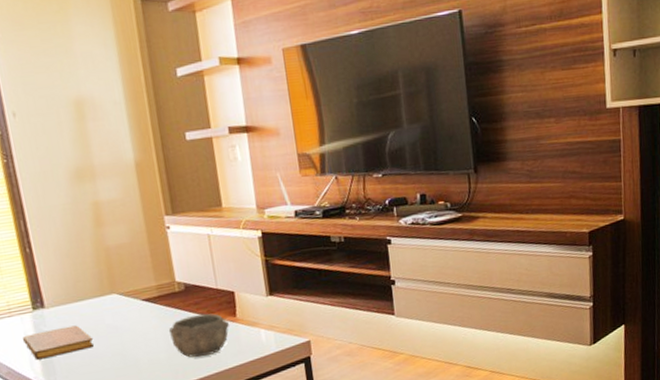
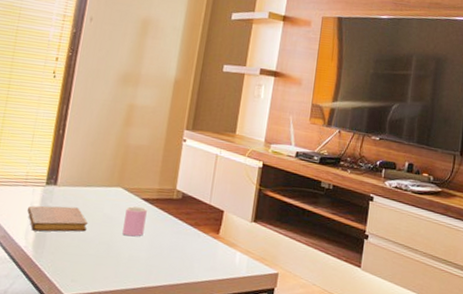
cup: none [129,308,156,342] -> present [122,206,147,237]
bowl: present [168,313,229,358] -> none [155,224,211,265]

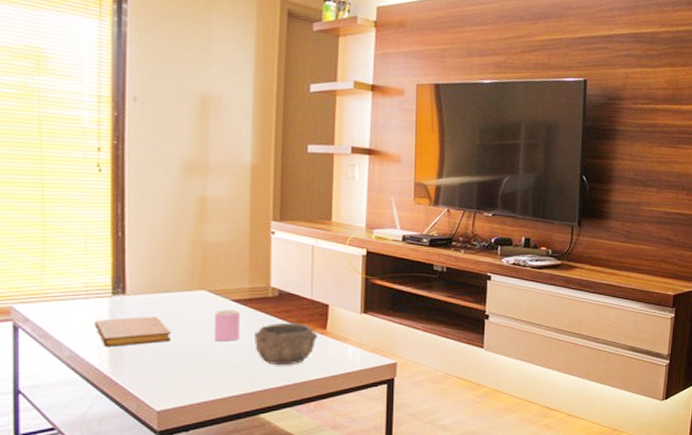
bowl: none [155,224,211,265] -> present [253,322,317,364]

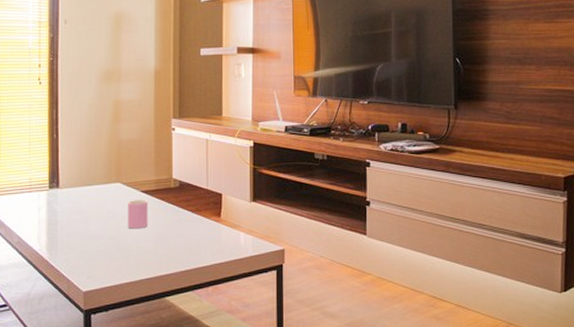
notebook: present [95,317,172,347] -> none [36,207,94,234]
bowl: present [253,322,317,364] -> none [159,210,213,250]

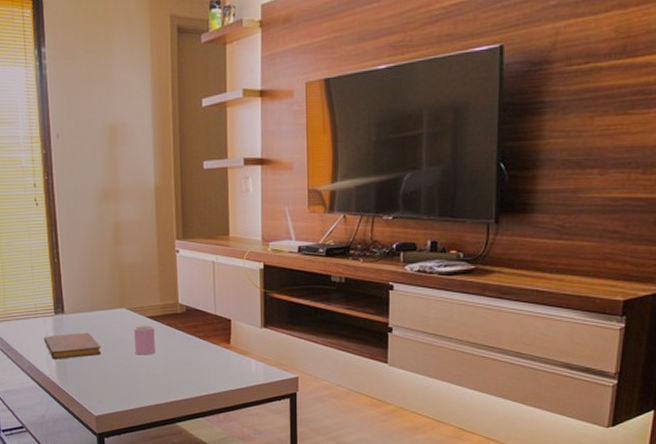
notebook: none [36,207,94,234] -> present [44,333,102,359]

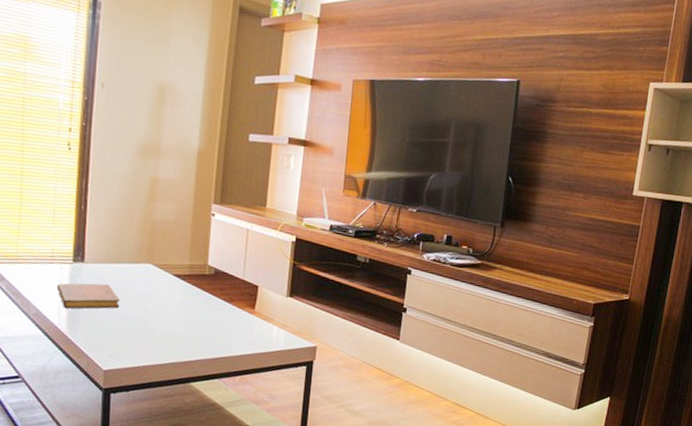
cup: present [134,326,156,355] -> none [156,282,180,313]

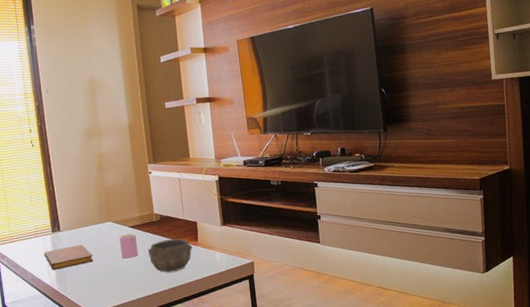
cup: none [156,282,180,313] -> present [119,233,138,259]
bowl: none [190,299,246,339] -> present [147,238,192,272]

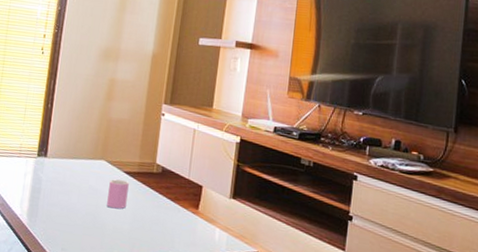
notebook: present [44,245,93,270] -> none [22,176,76,203]
bowl: present [147,238,192,272] -> none [137,197,190,239]

